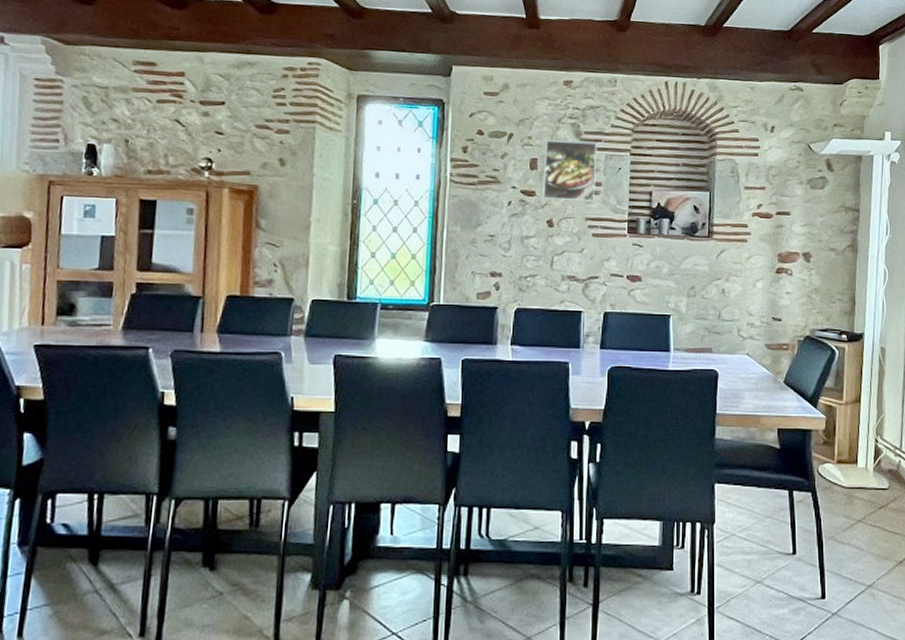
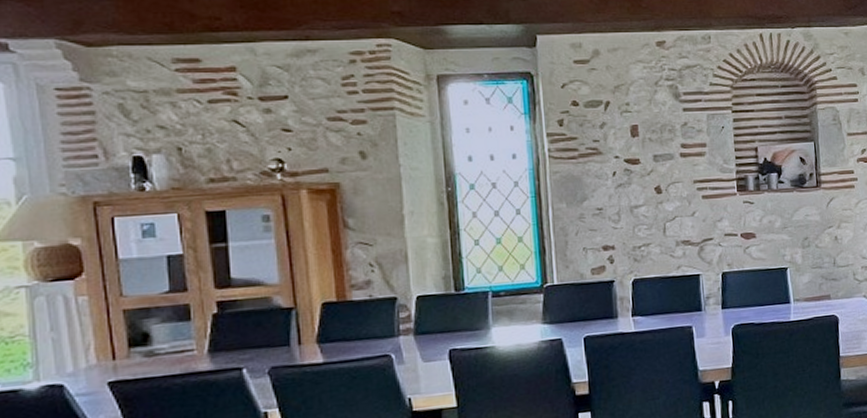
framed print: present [543,140,597,201] -> none [645,102,701,166]

